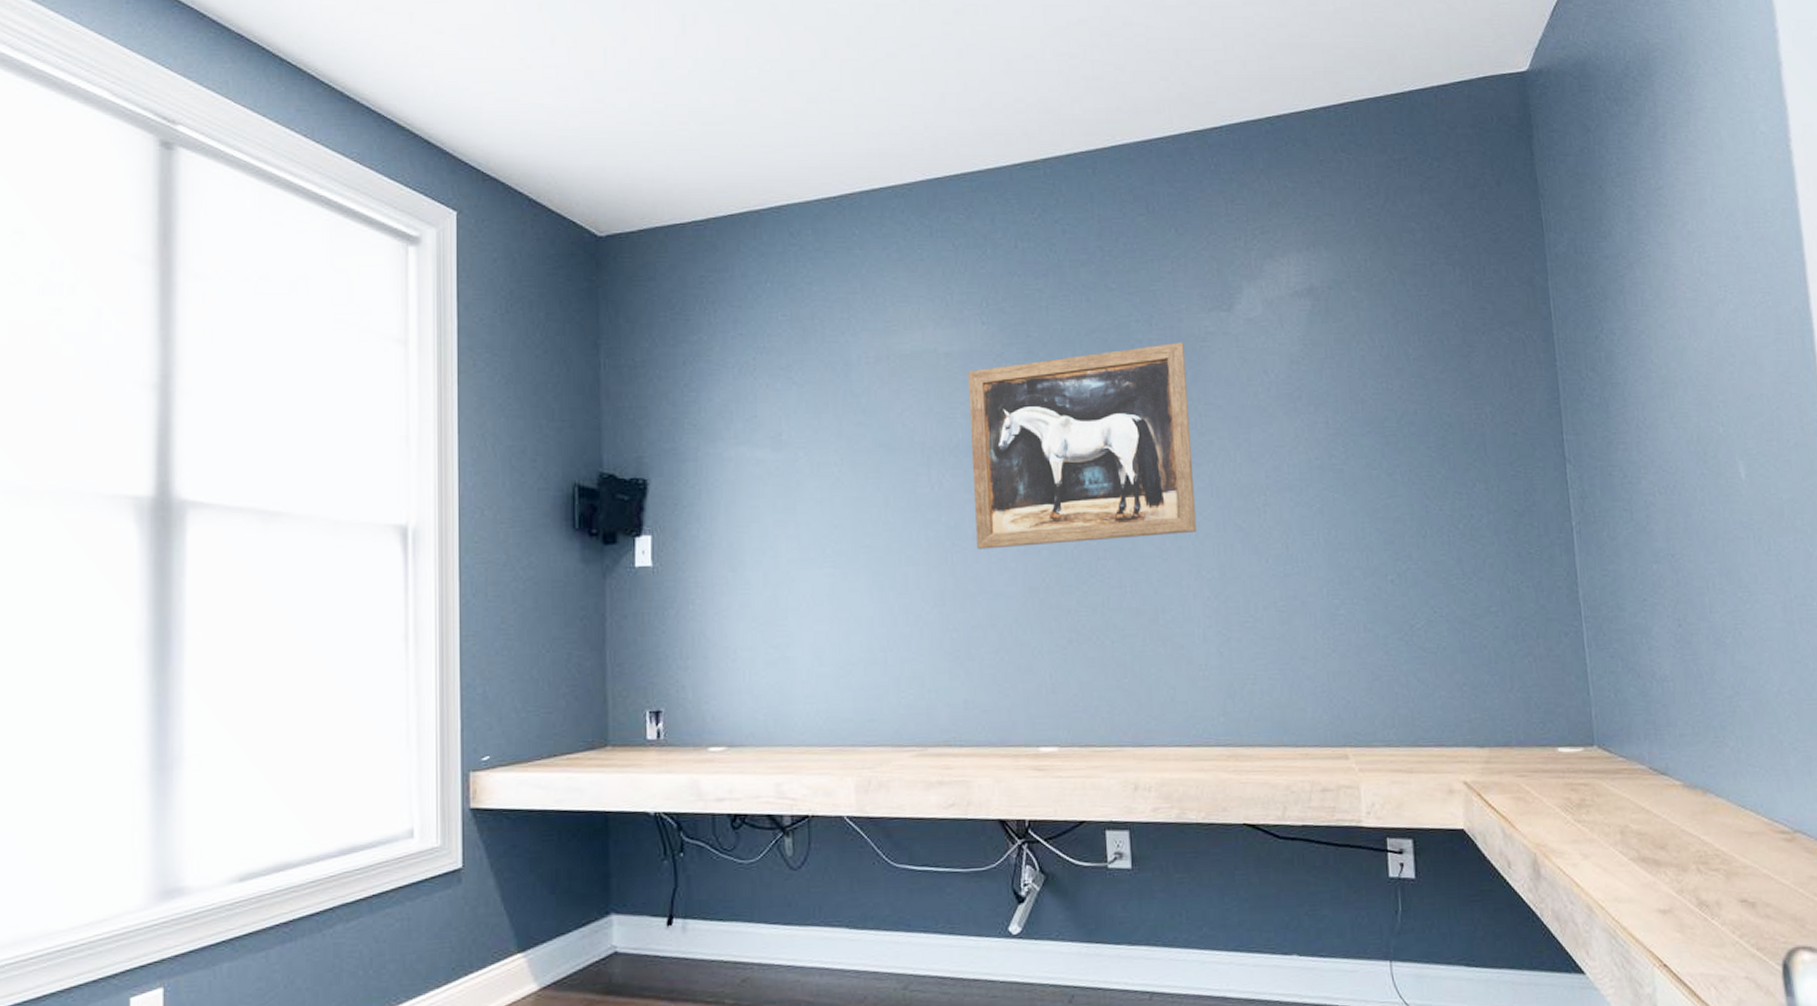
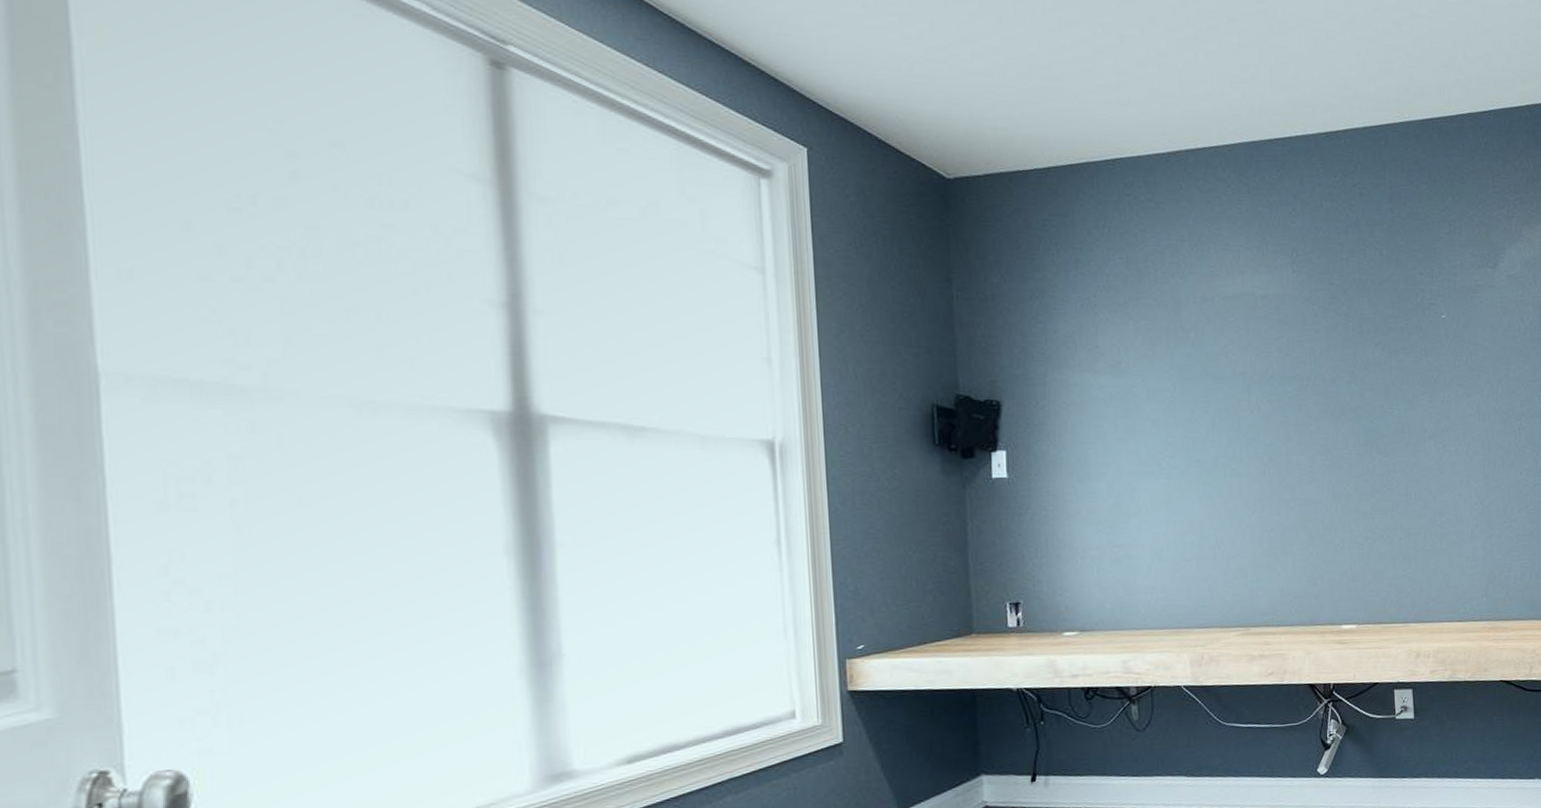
wall art: present [967,342,1197,549] -> none [1281,292,1467,464]

